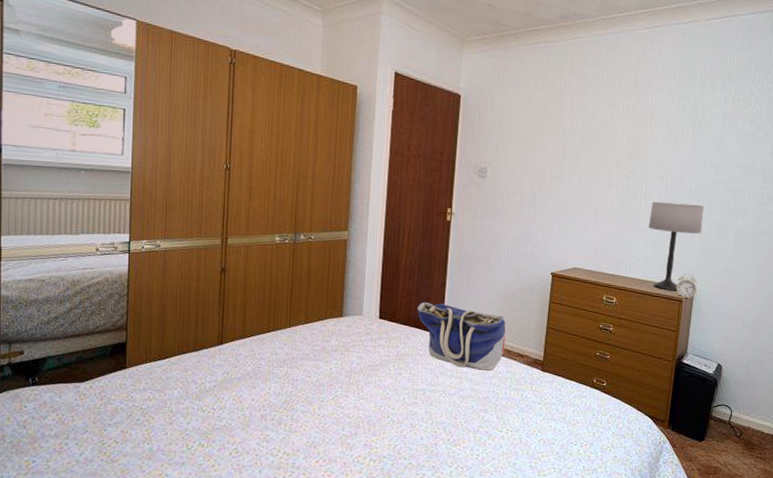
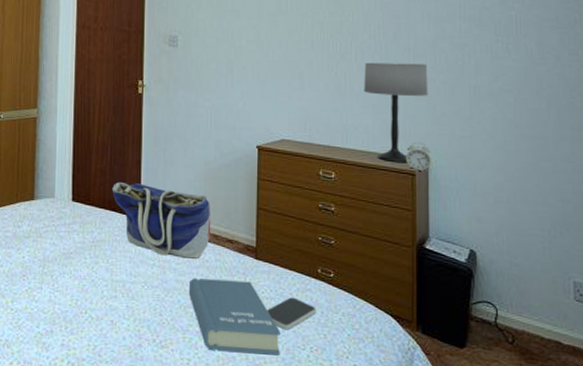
book: none [481,387,557,450] -> present [188,278,280,356]
smartphone: none [548,402,589,430] -> present [267,297,317,331]

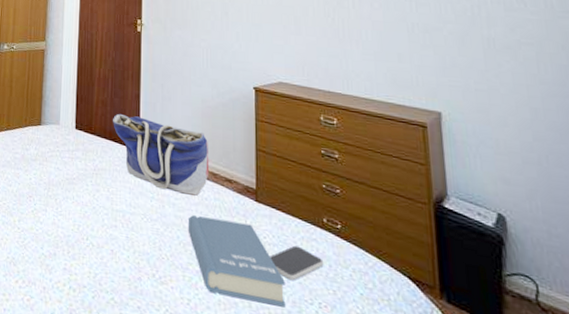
table lamp: present [364,62,428,163] -> none [363,10,436,114]
alarm clock: present [405,141,432,172] -> none [413,92,445,125]

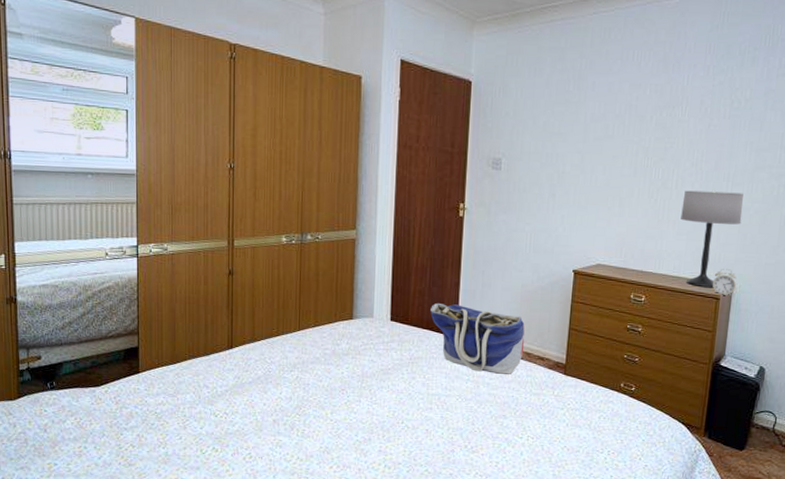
book: present [187,215,286,308] -> none [500,392,582,458]
smartphone: present [270,245,324,281] -> none [571,408,617,437]
table lamp: none [363,10,436,114] -> present [681,190,743,288]
alarm clock: none [413,92,445,125] -> present [712,268,737,297]

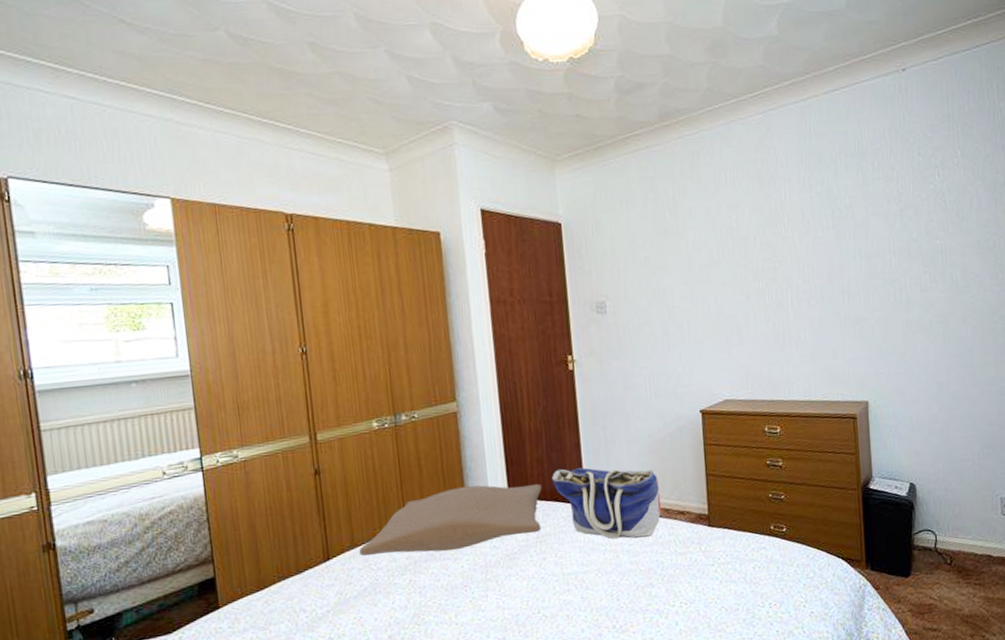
pillow: none [258,305,421,358] -> present [359,483,542,556]
table lamp: present [681,190,743,288] -> none [801,303,864,409]
alarm clock: present [712,268,737,297] -> none [846,384,871,414]

